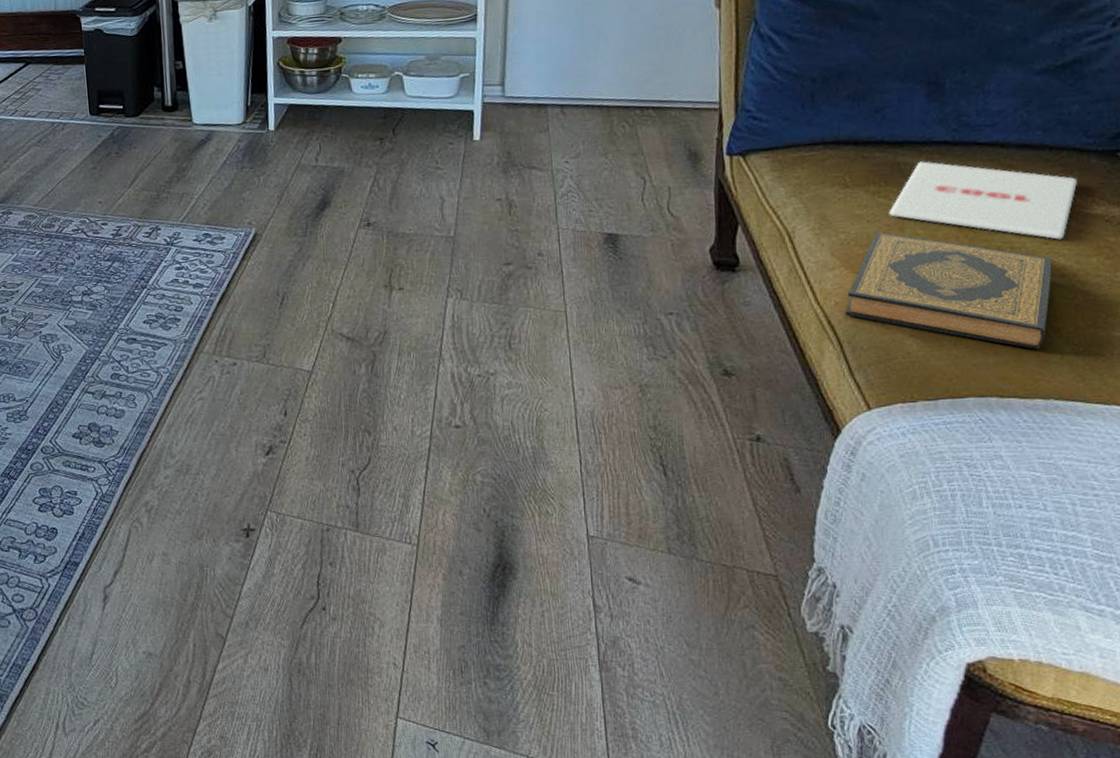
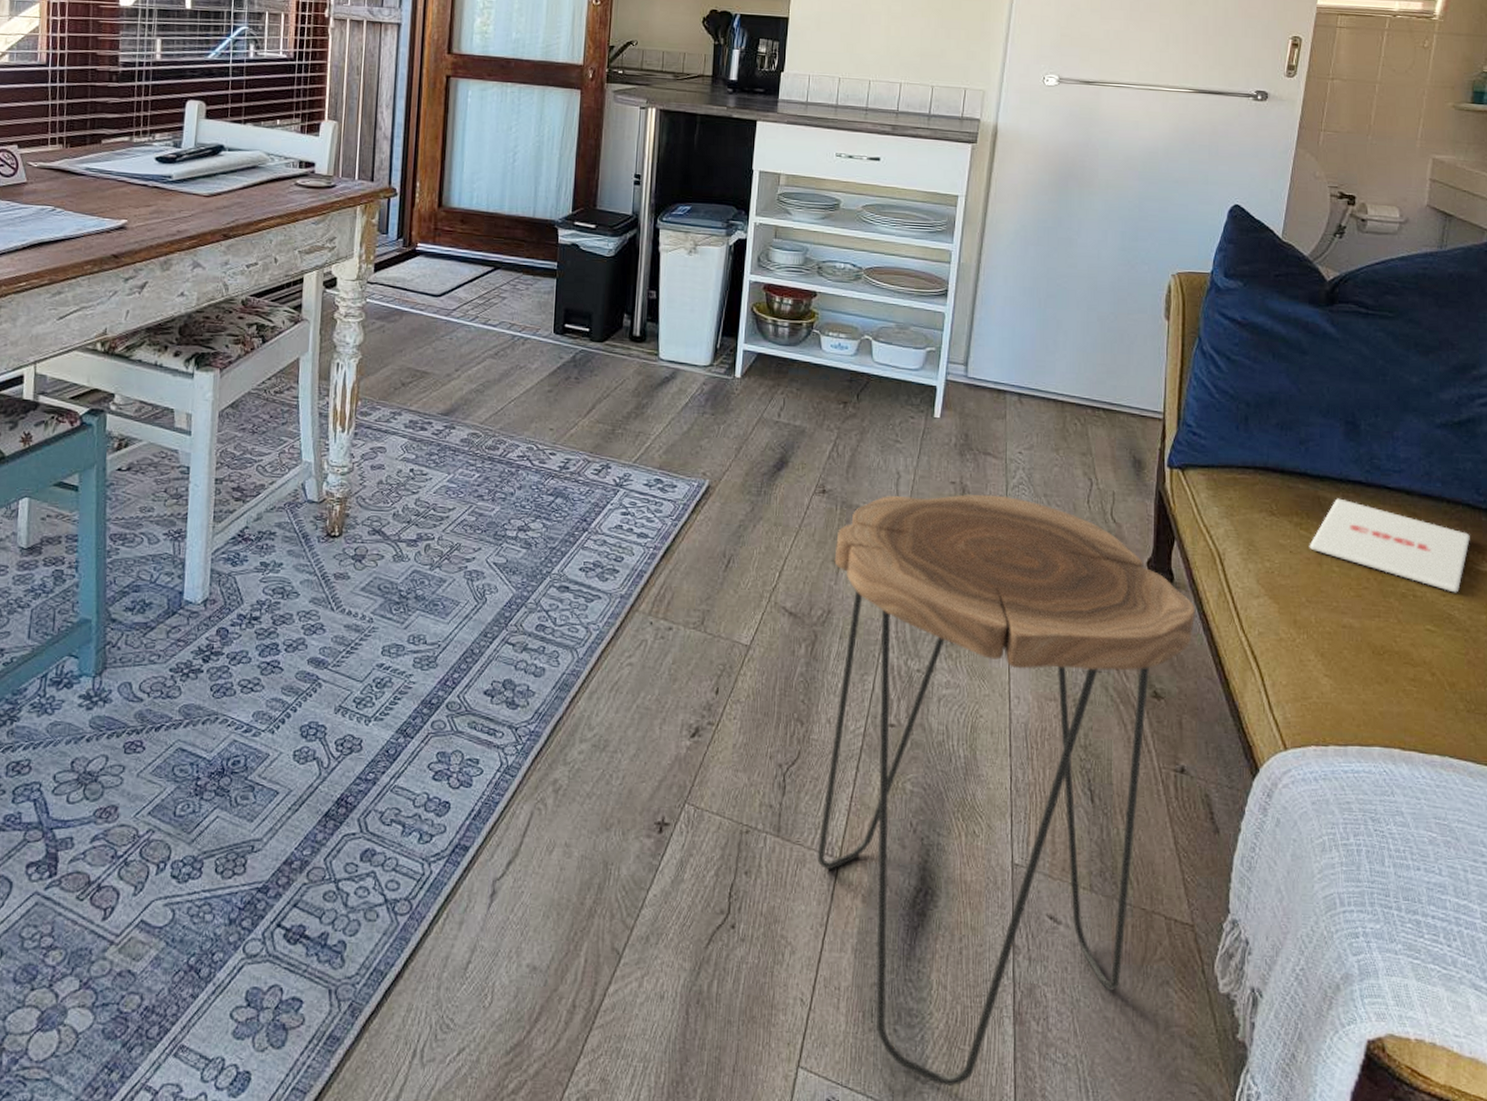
side table: none [385,204,765,726] -> present [817,494,1196,1087]
hardback book: present [845,231,1053,350] -> none [1267,564,1449,704]

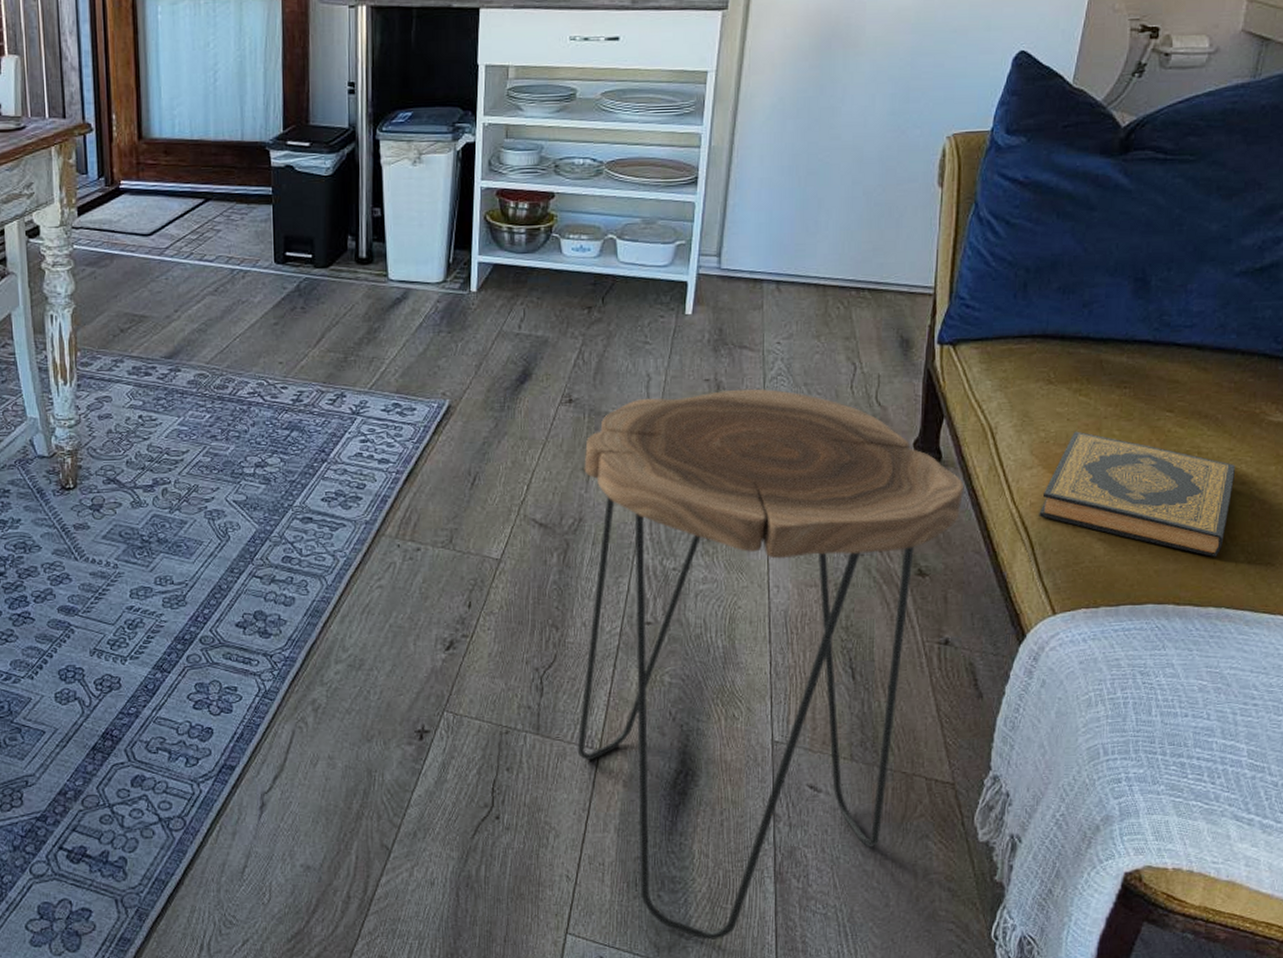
hardback book: none [1267,564,1449,704] -> present [1039,431,1235,558]
magazine: present [1309,498,1470,593] -> none [1088,360,1264,446]

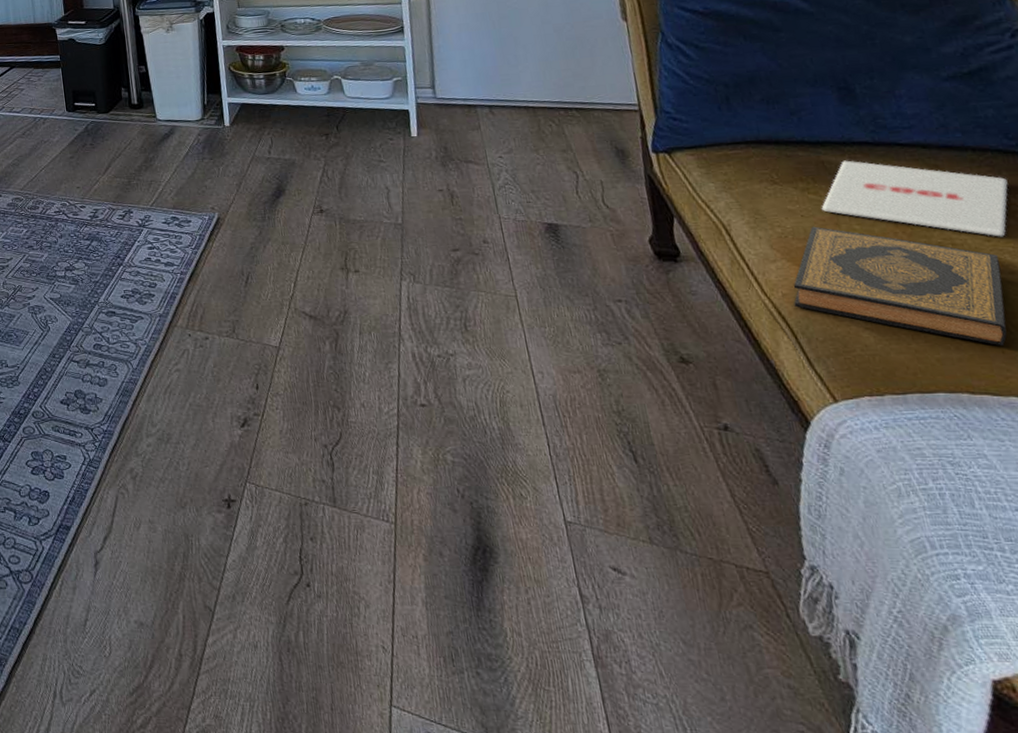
side table: present [577,388,965,941] -> none [340,196,711,724]
magazine: none [1088,360,1264,446] -> present [821,160,1008,237]

